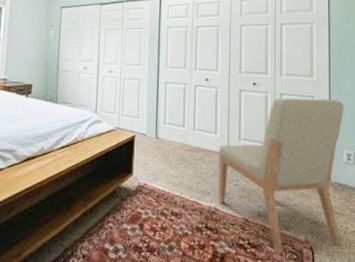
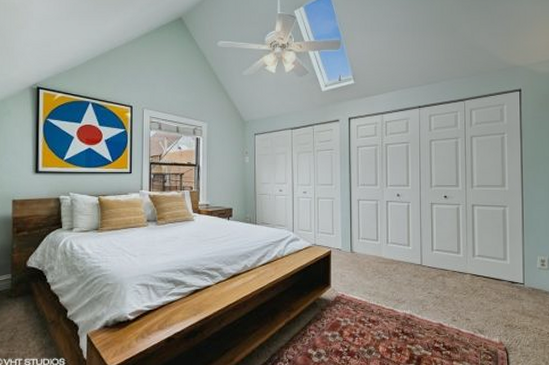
chair: present [218,98,344,253] -> none [411,208,537,354]

